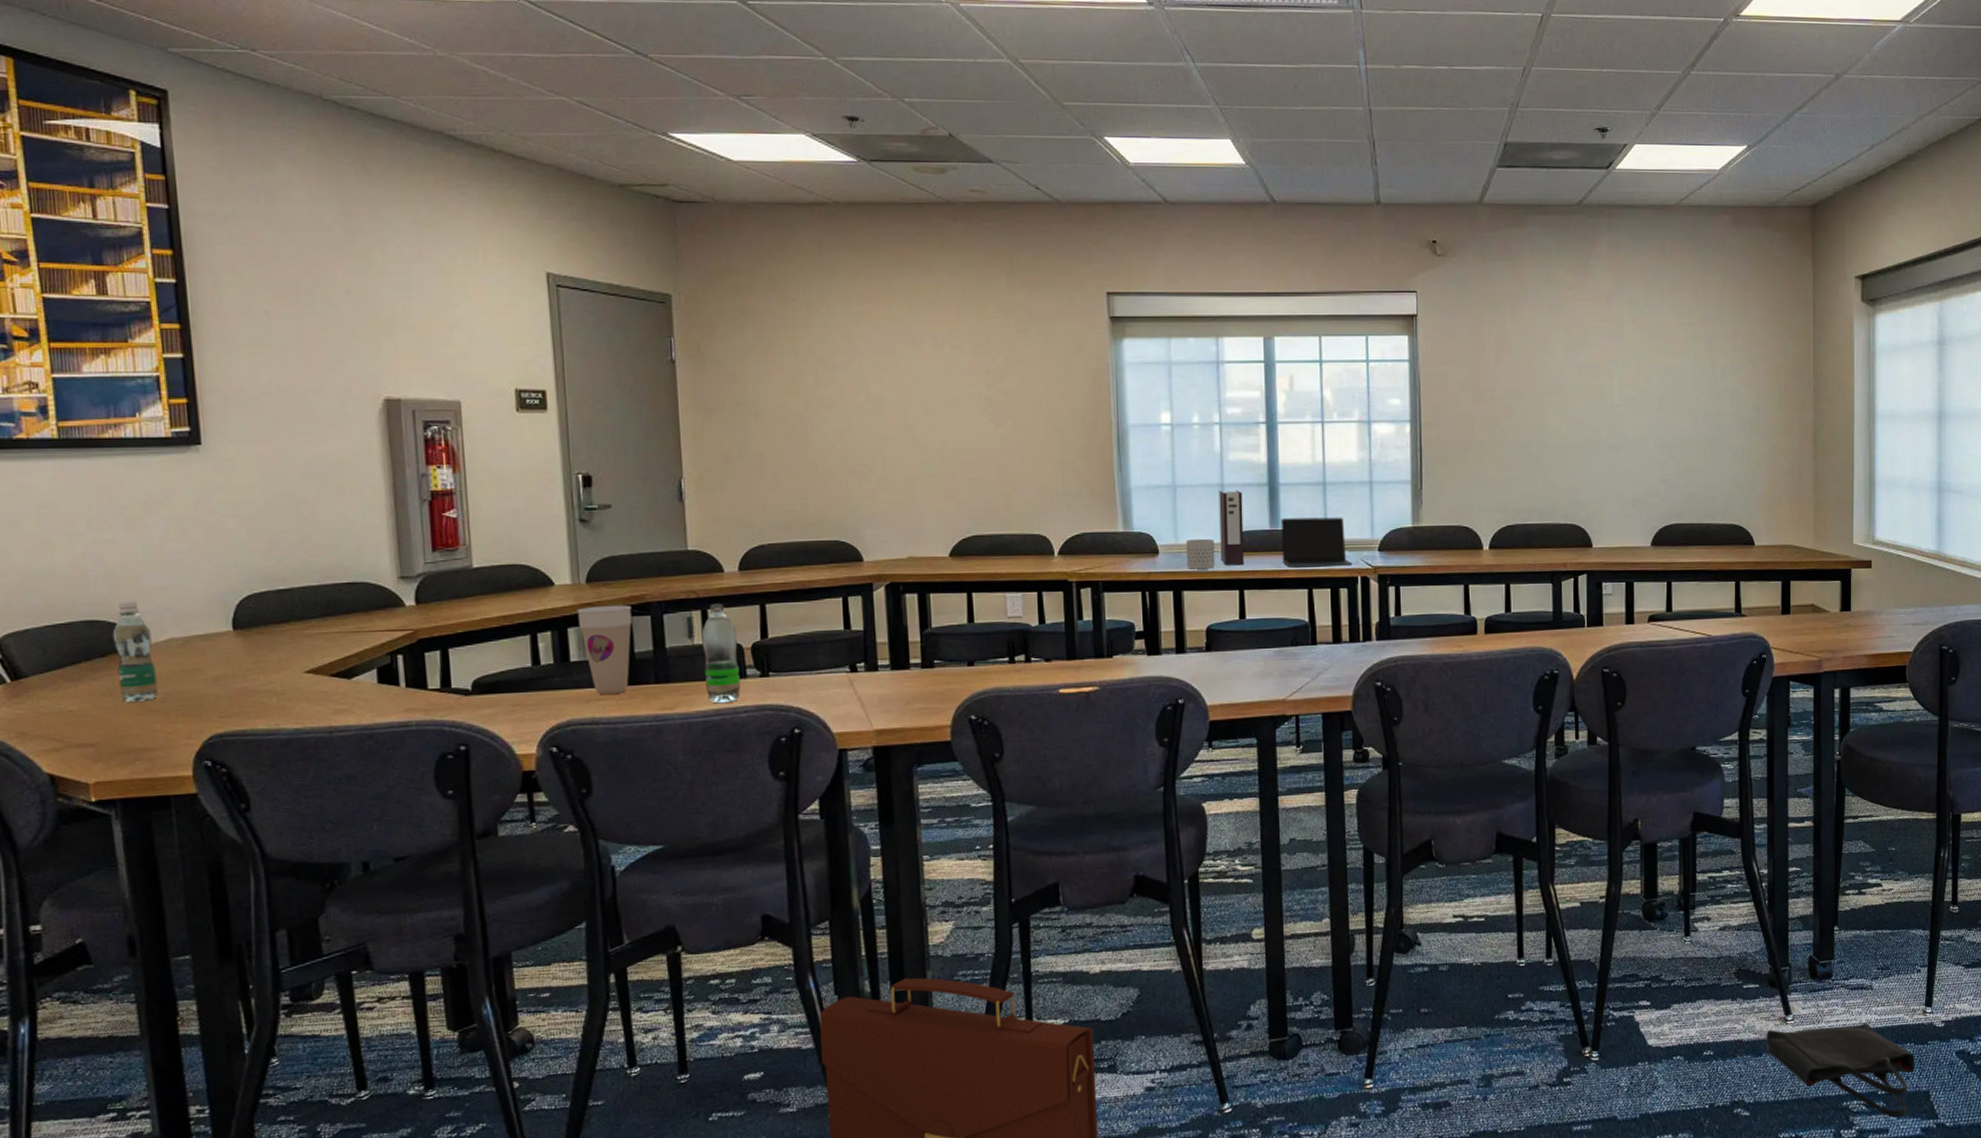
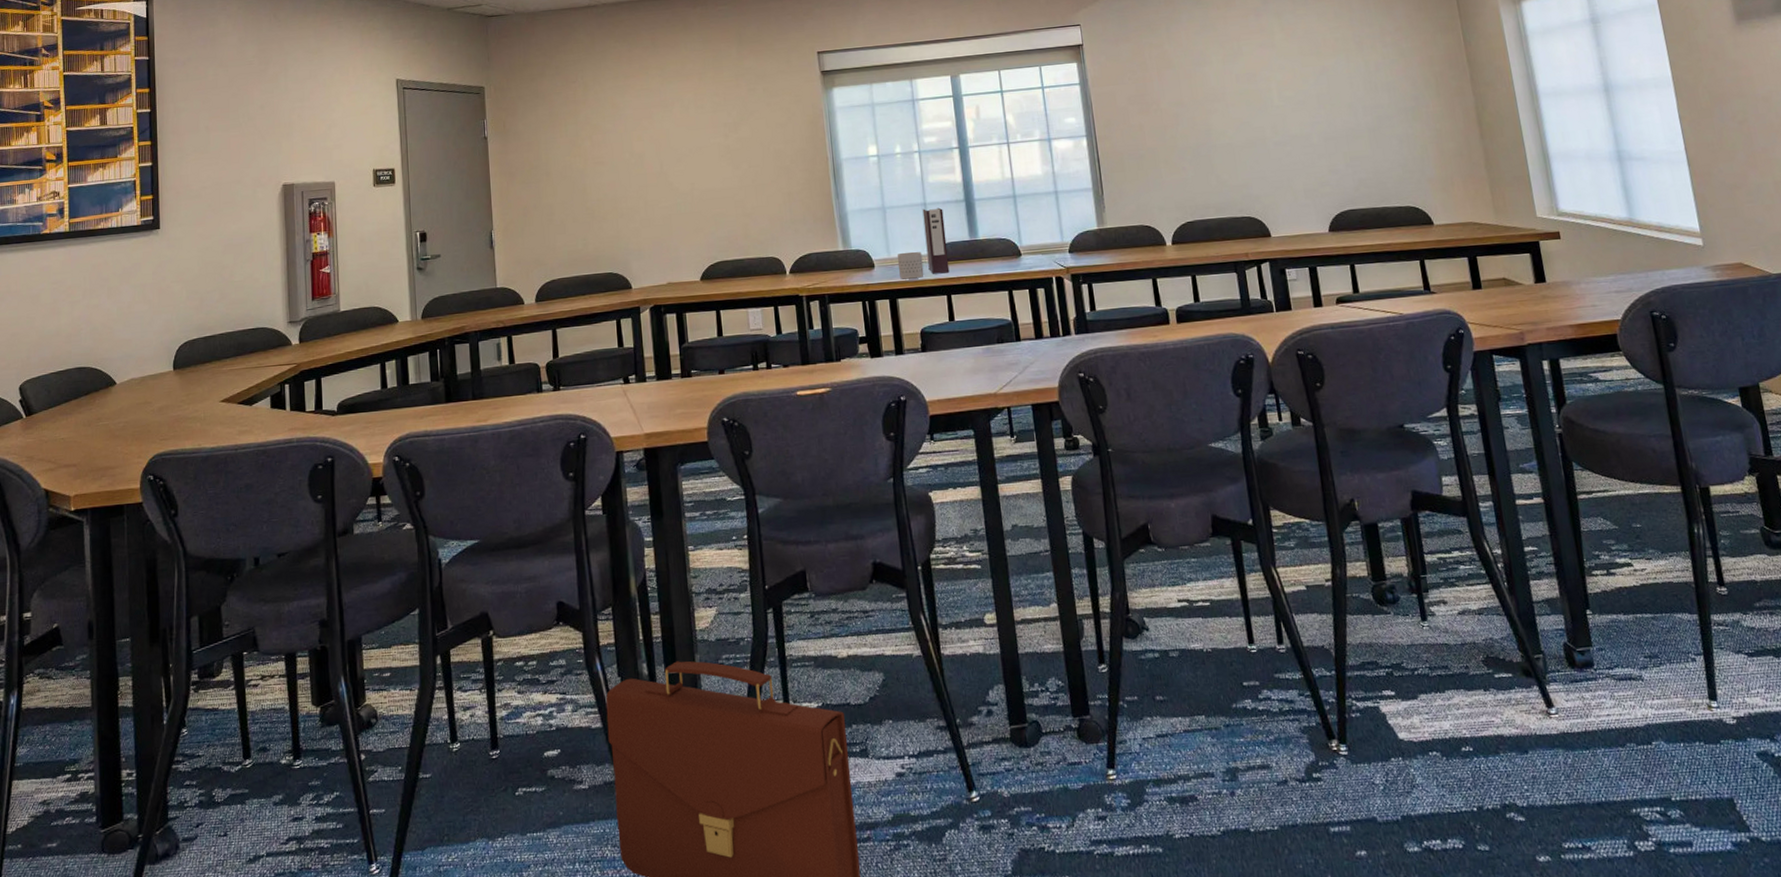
bottle: present [112,601,158,703] -> none [93,350,120,431]
cup: present [577,605,632,695] -> none [415,335,455,412]
bottle: present [701,603,741,704] -> none [507,330,538,415]
laptop: present [1281,517,1353,568] -> none [978,225,1047,273]
tote bag: present [1766,1022,1915,1118] -> none [1529,717,1711,830]

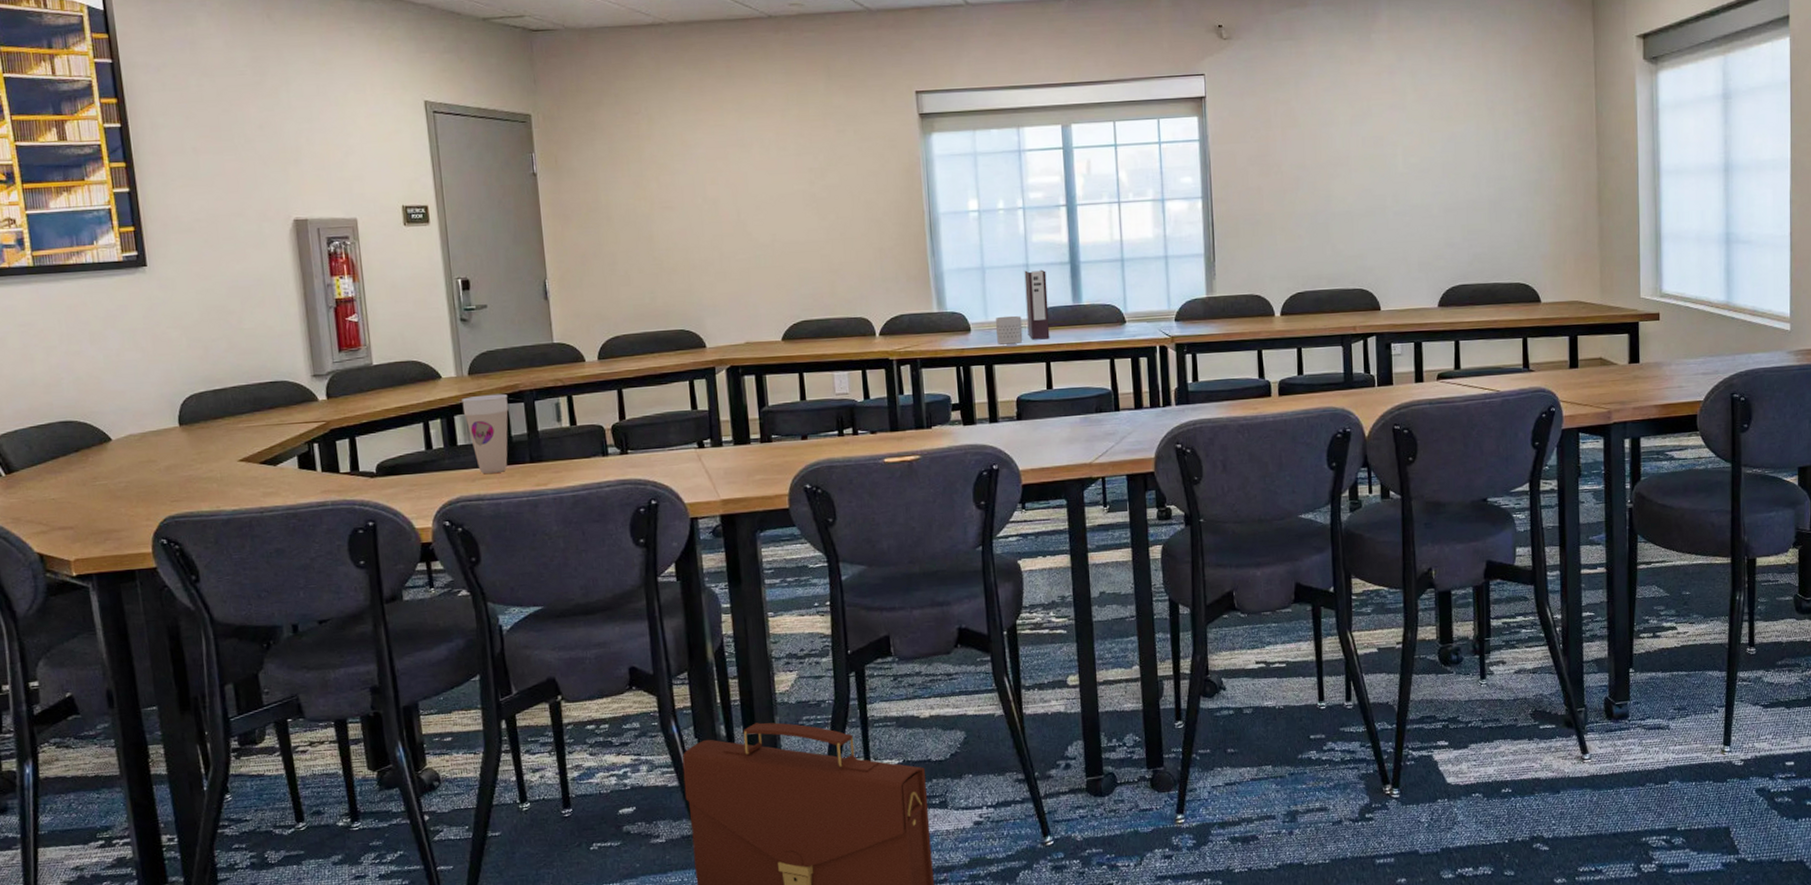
cup: none [415,335,455,412] -> present [461,393,509,474]

